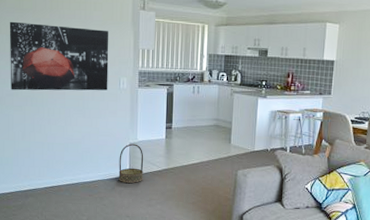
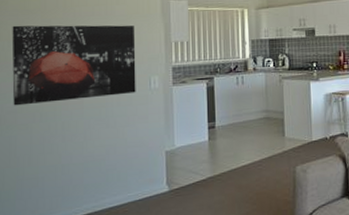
basket: present [118,143,144,184] -> none [153,151,185,202]

